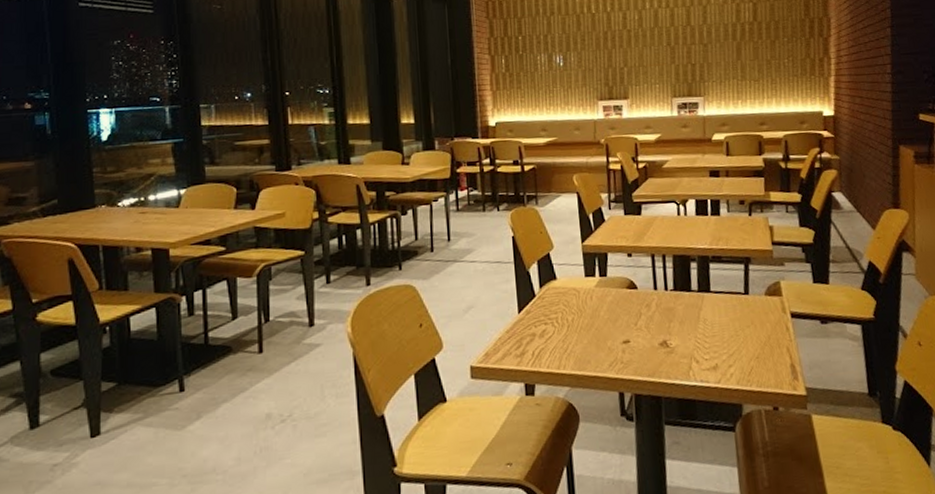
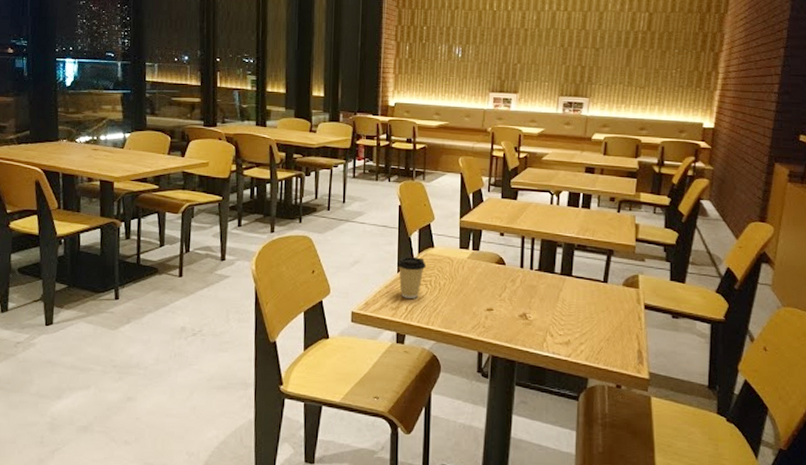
coffee cup: none [516,293,550,343] -> present [396,257,426,299]

